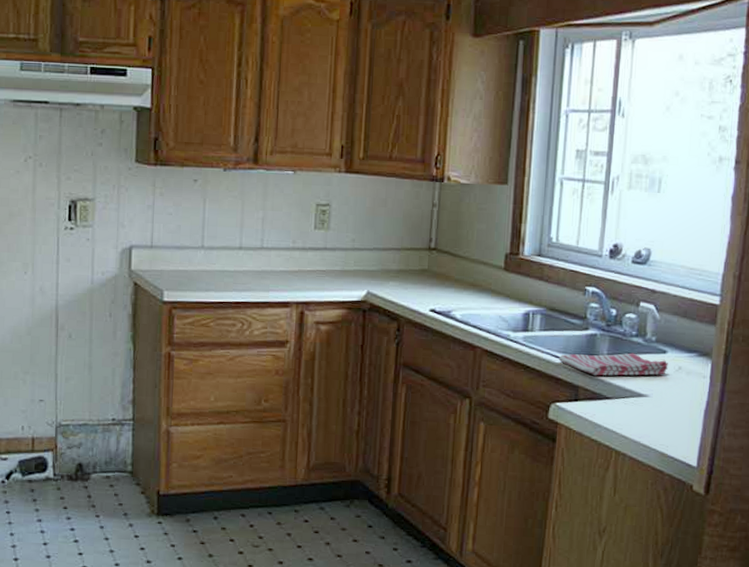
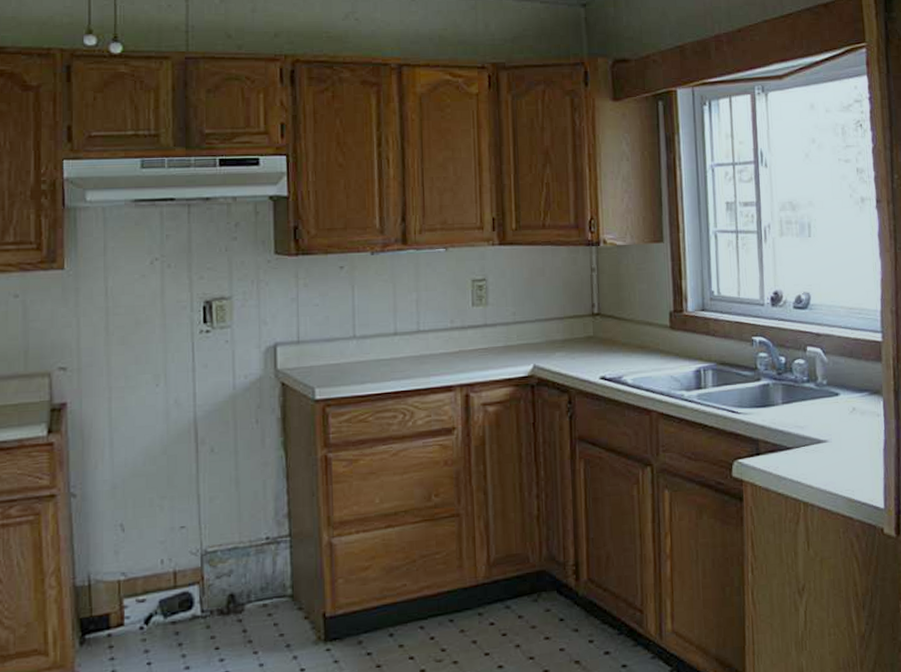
dish towel: present [558,353,668,376] -> none [735,399,842,427]

